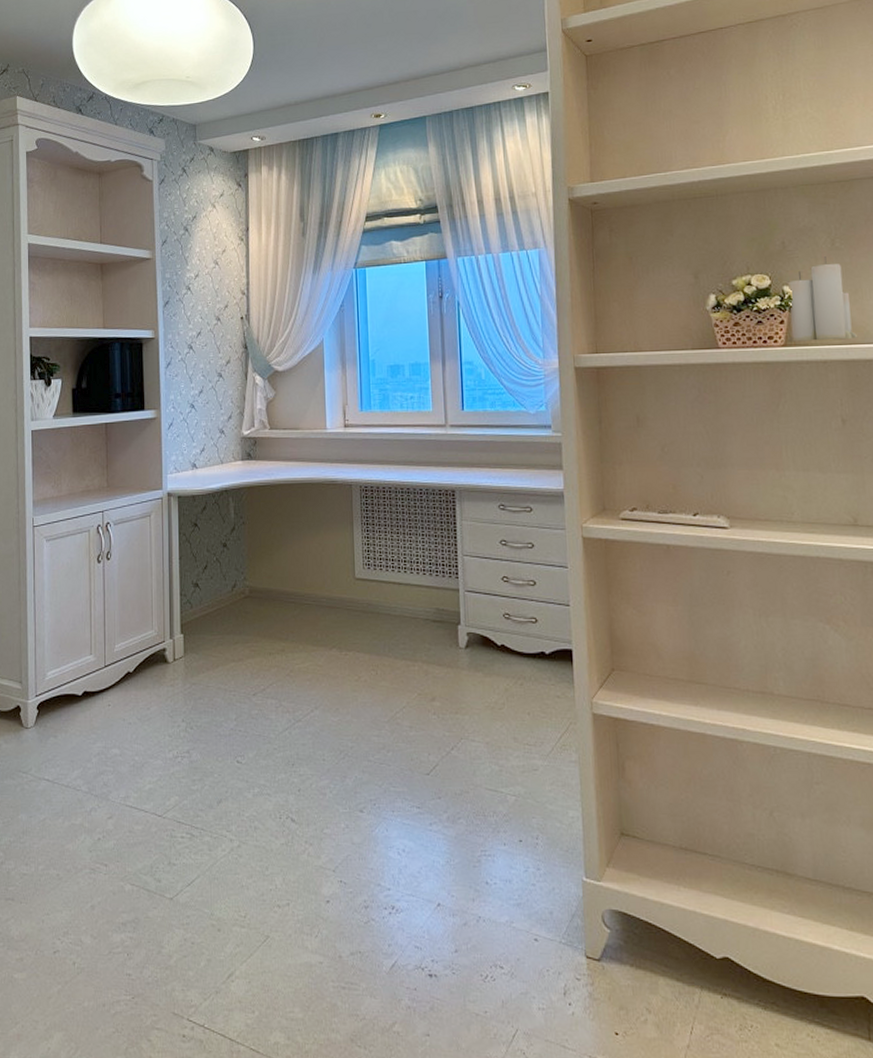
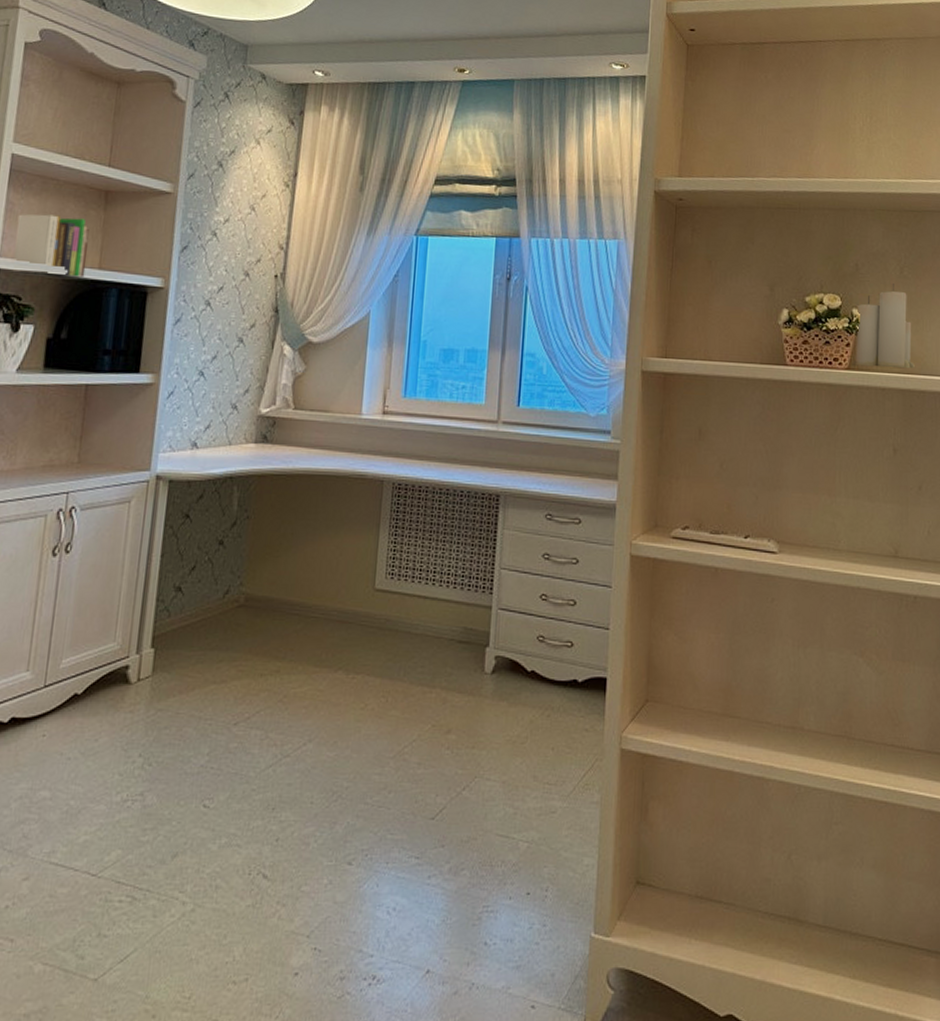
books: none [39,288,94,339] -> present [12,214,89,278]

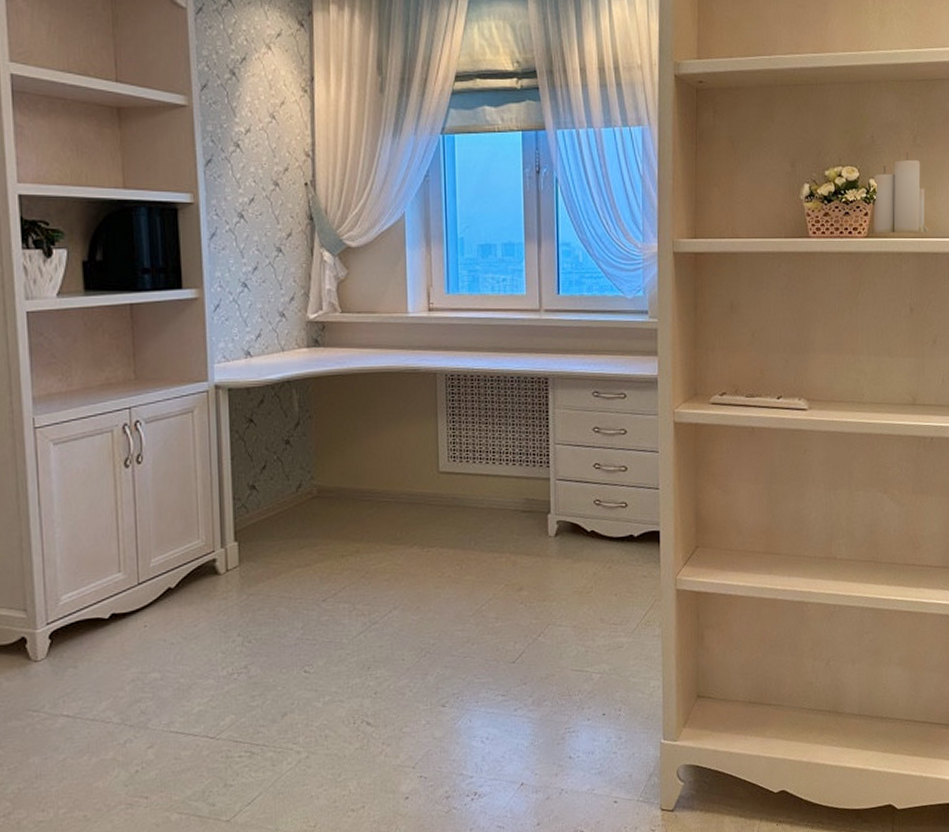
books: present [12,214,89,278] -> none [29,135,110,199]

